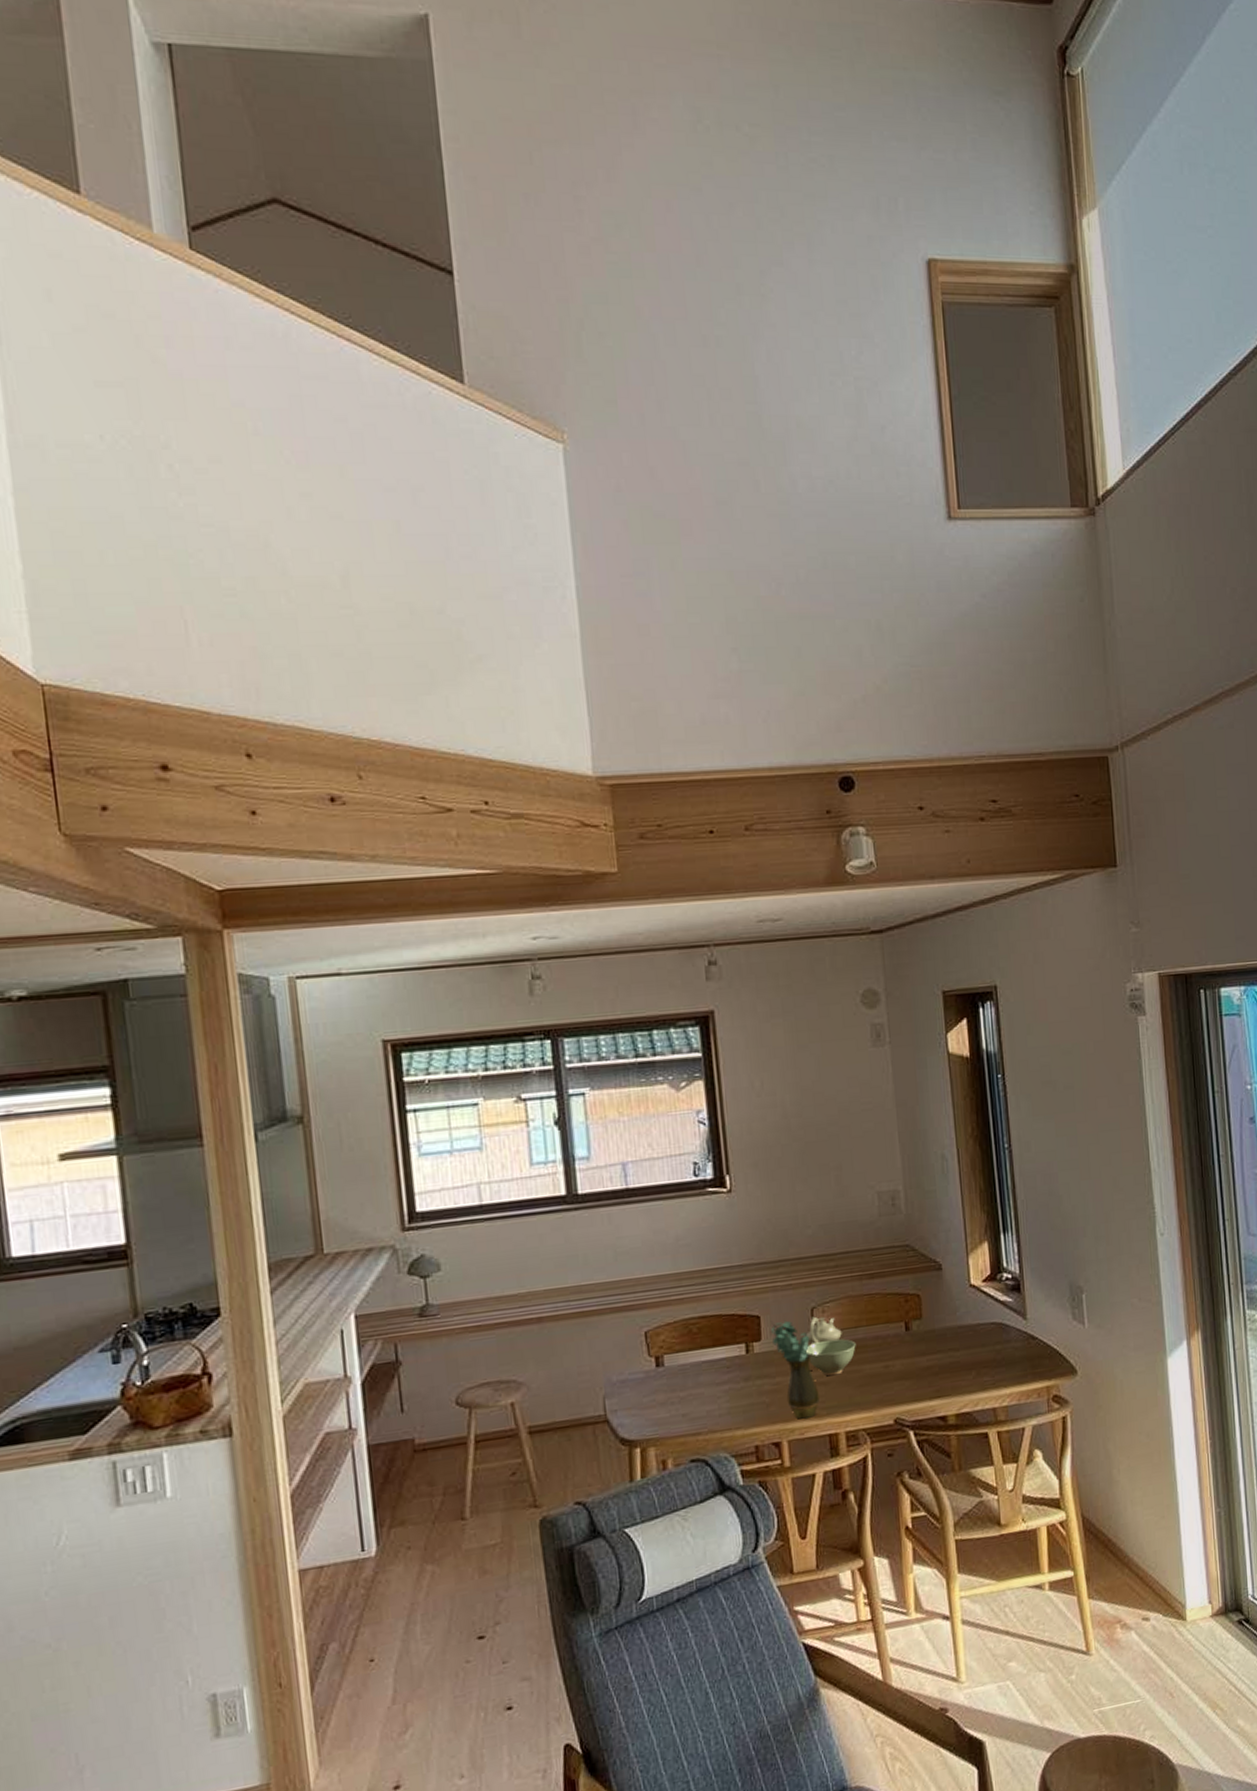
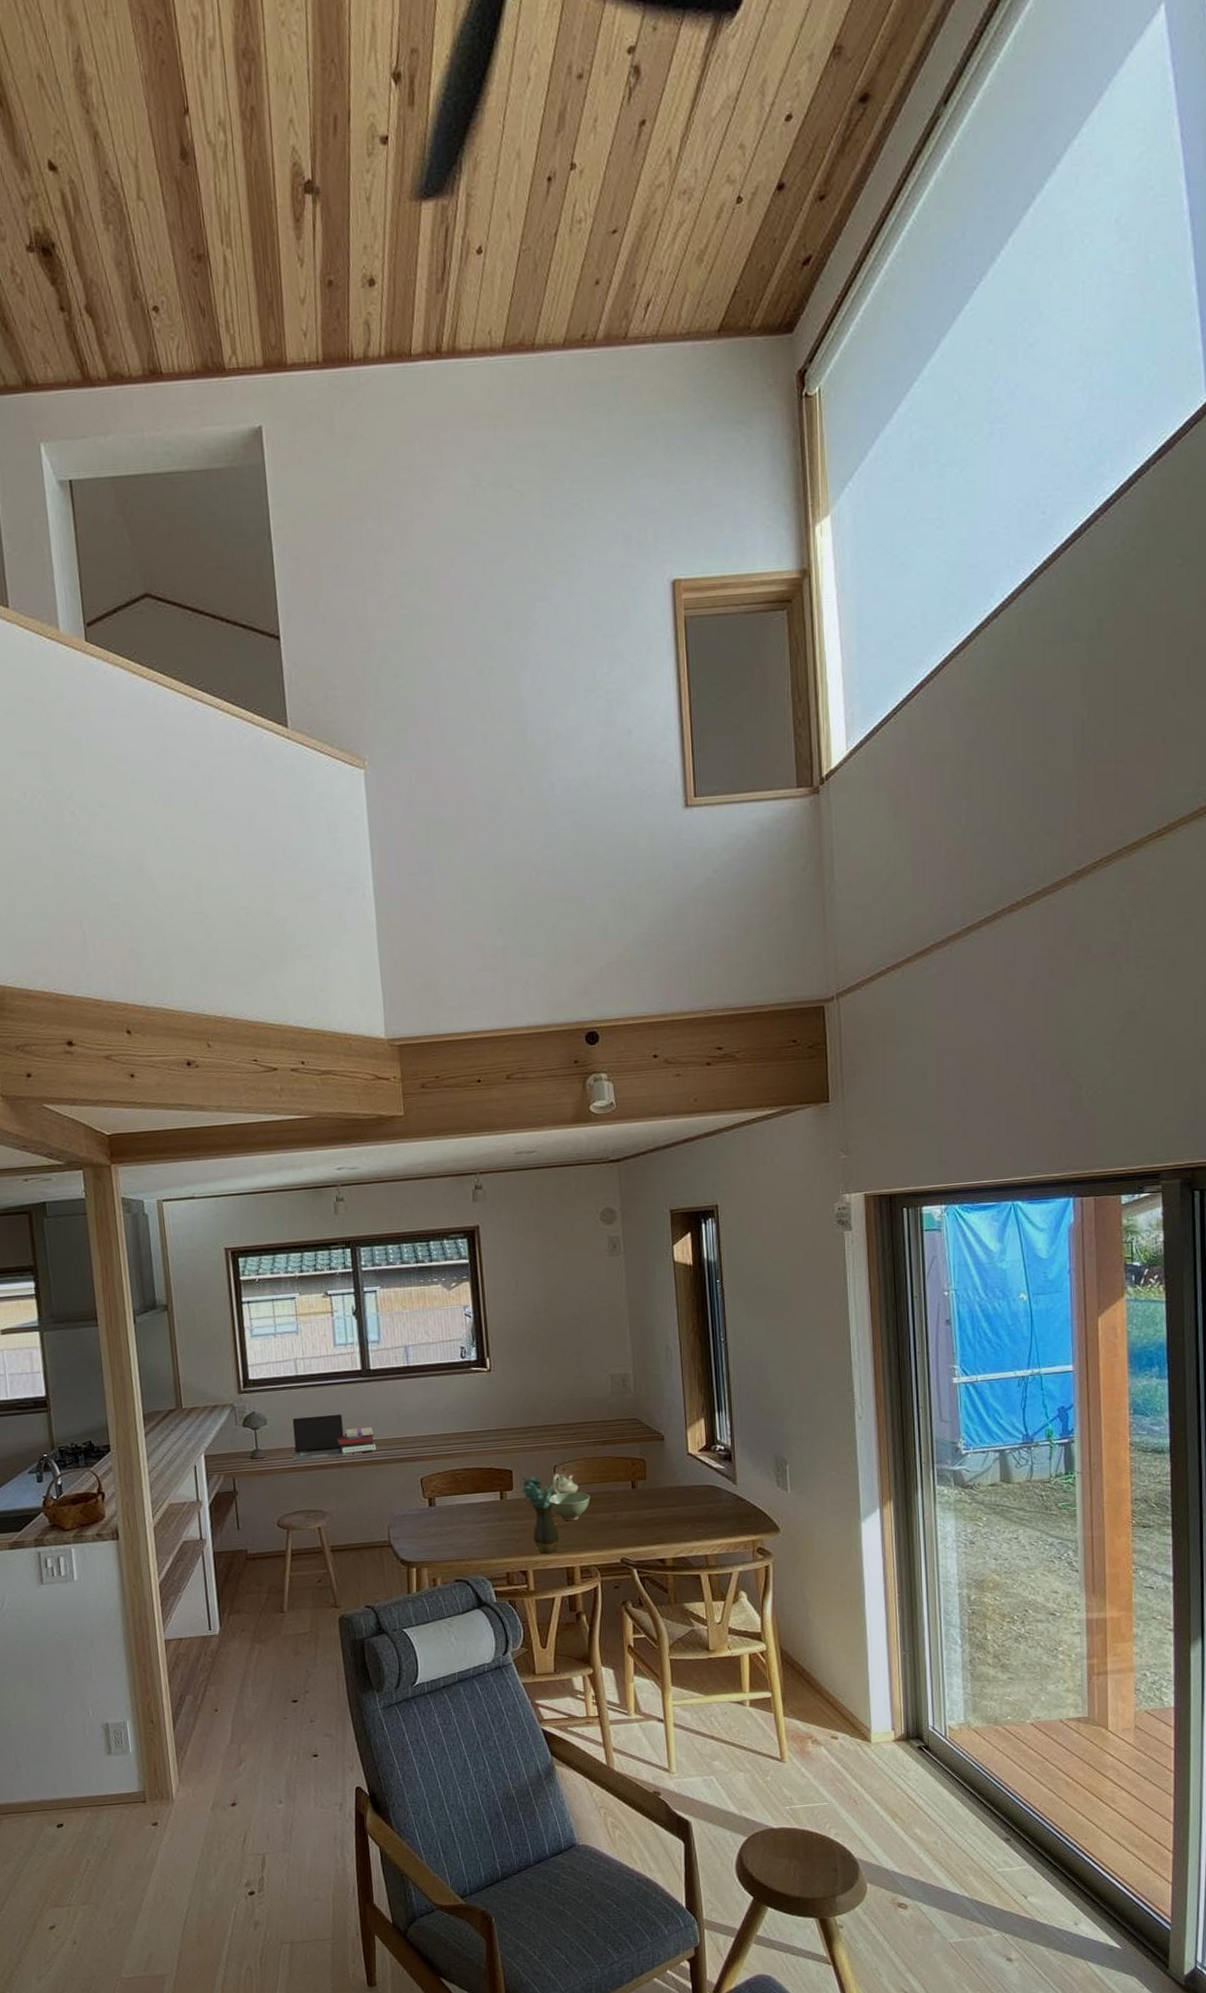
laptop: none [475,1253,547,1317] -> present [292,1414,346,1461]
books: none [535,1268,587,1305] -> present [337,1426,377,1454]

